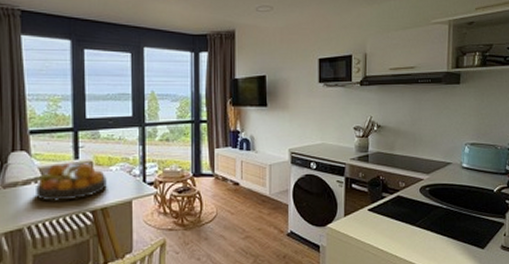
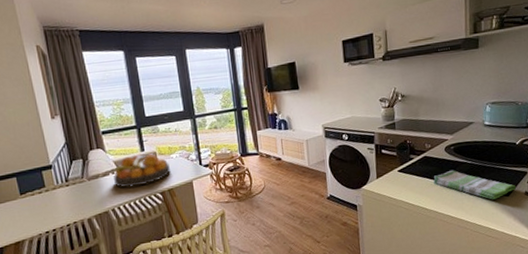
dish towel: none [405,215,492,251] -> present [433,170,516,200]

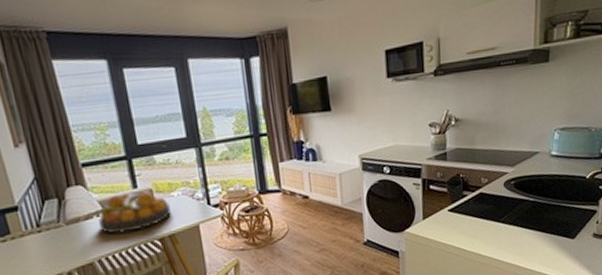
dish towel: present [433,170,516,200] -> none [489,209,583,243]

